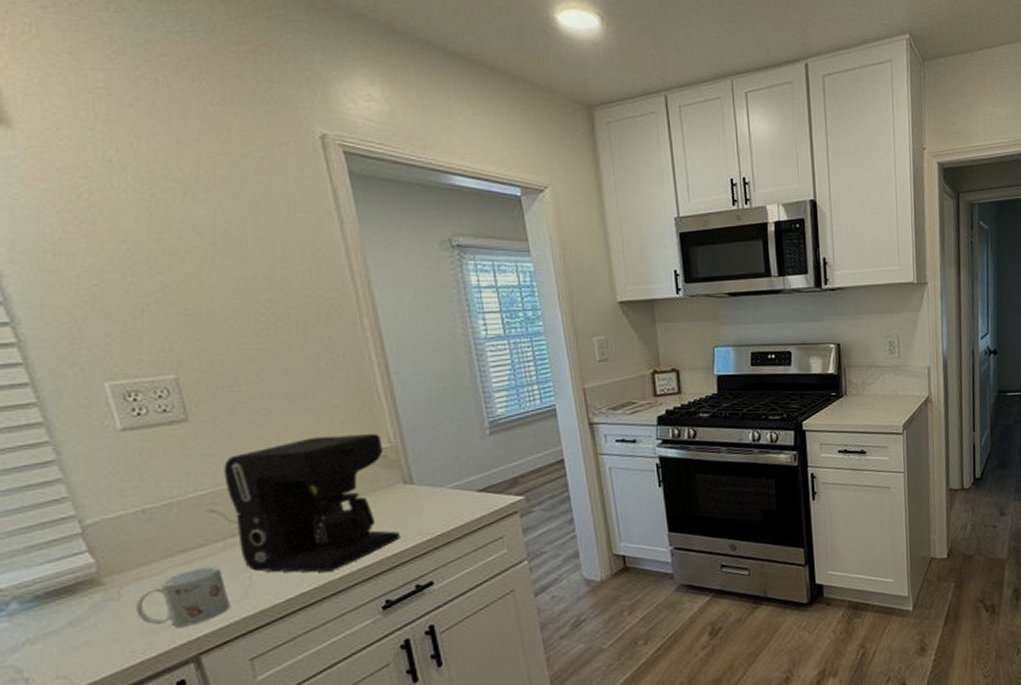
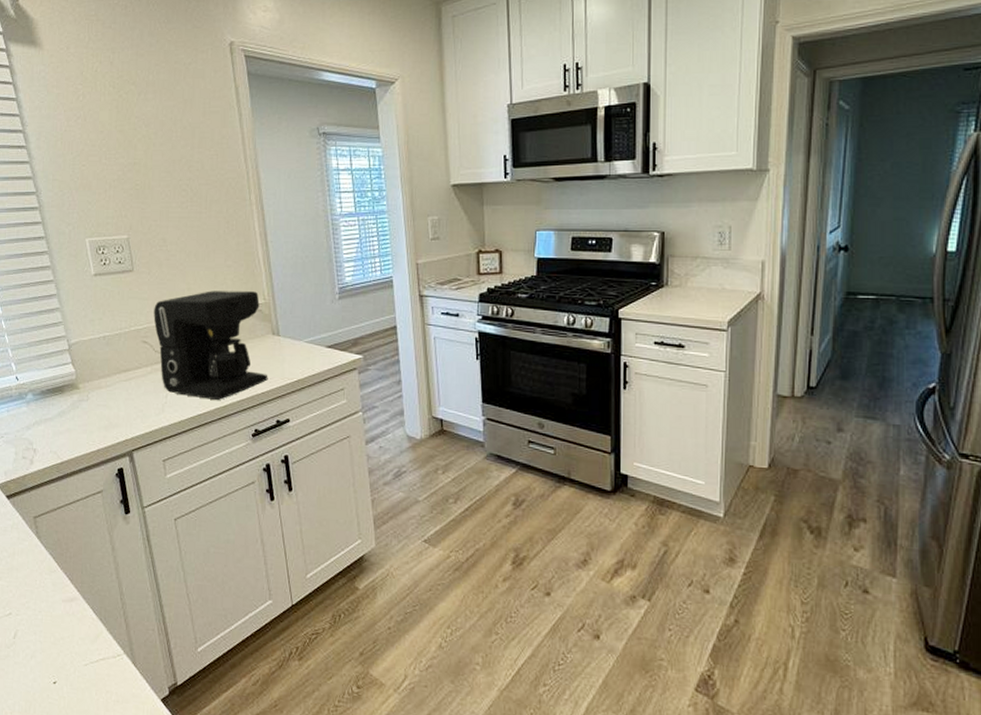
mug: present [136,566,230,627] -> none [97,385,153,428]

